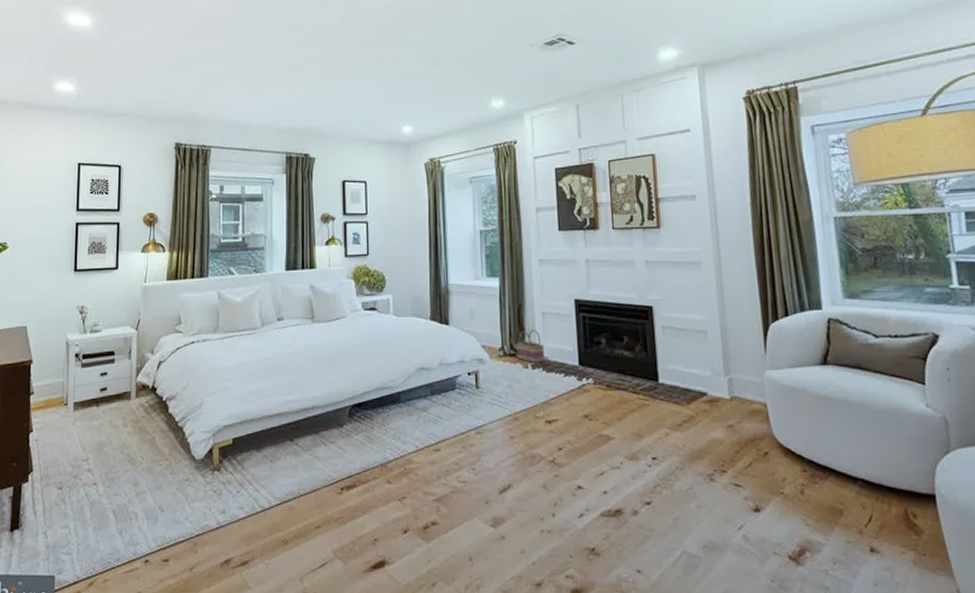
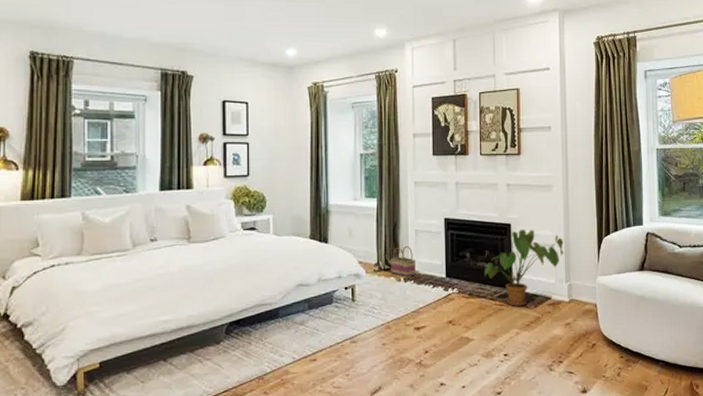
house plant: none [623,312,720,402] -> present [484,229,564,306]

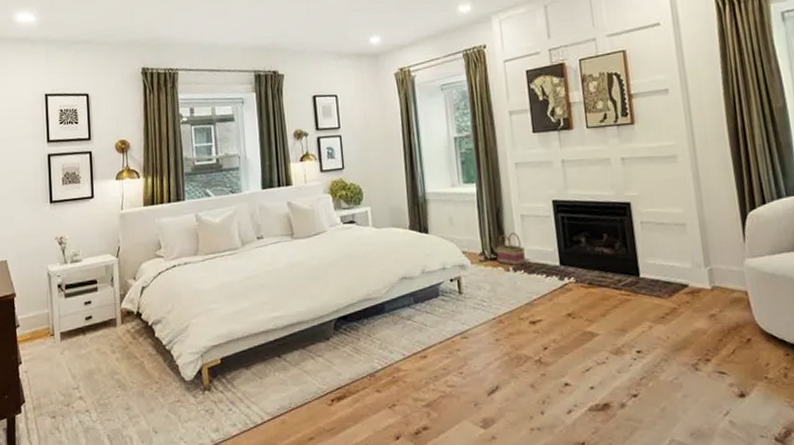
house plant: present [484,229,564,306] -> none [603,207,699,296]

